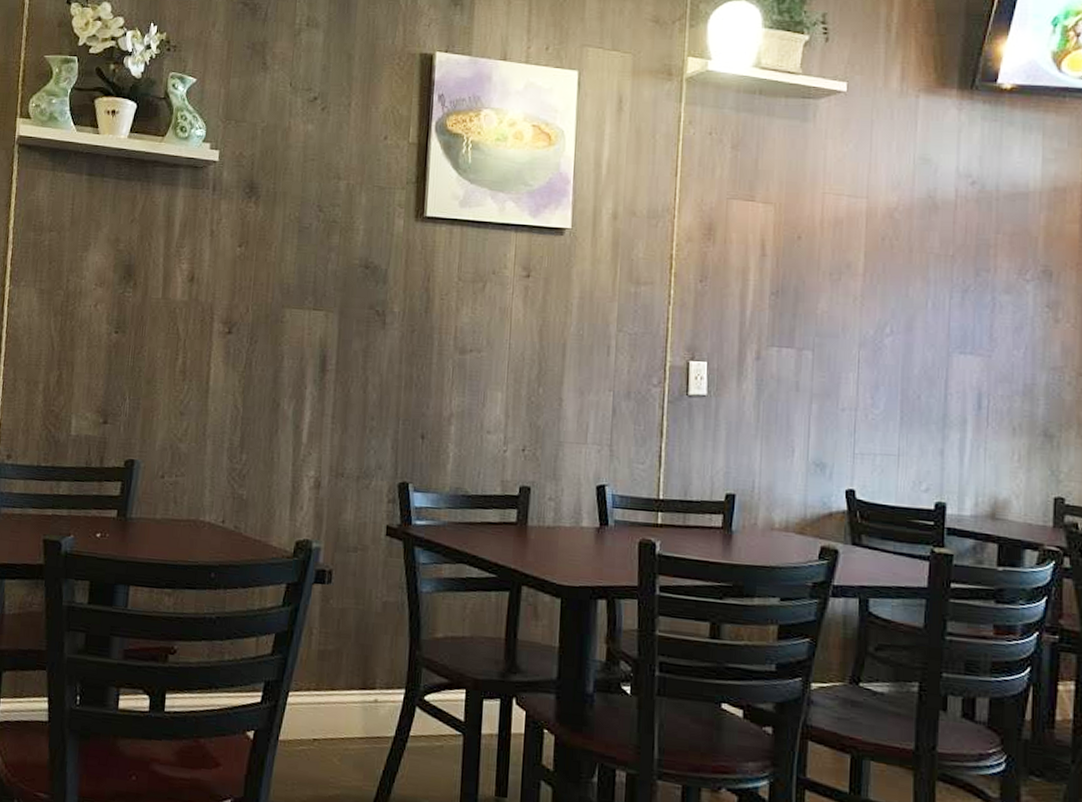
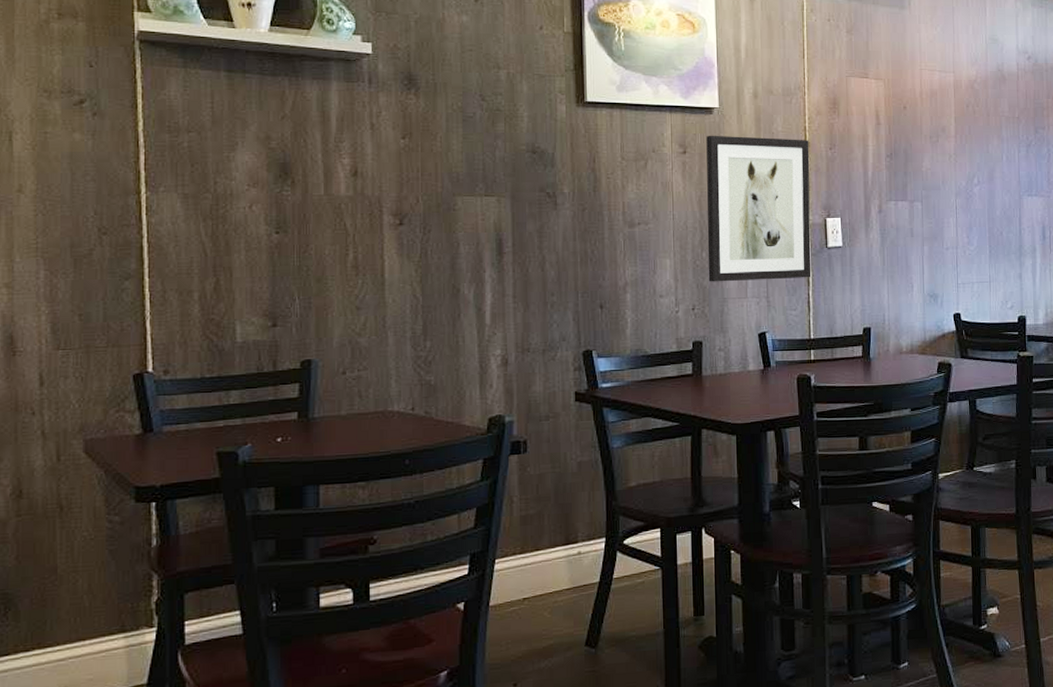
wall art: none [543,258,675,428] -> present [706,135,811,282]

